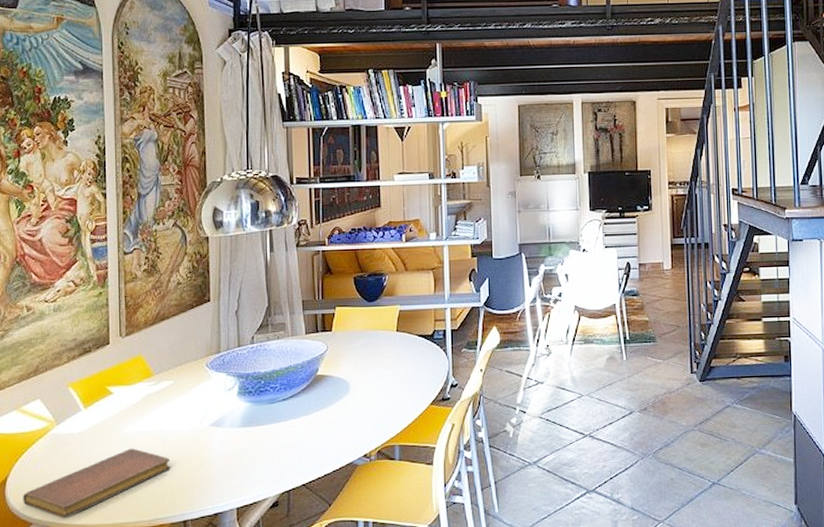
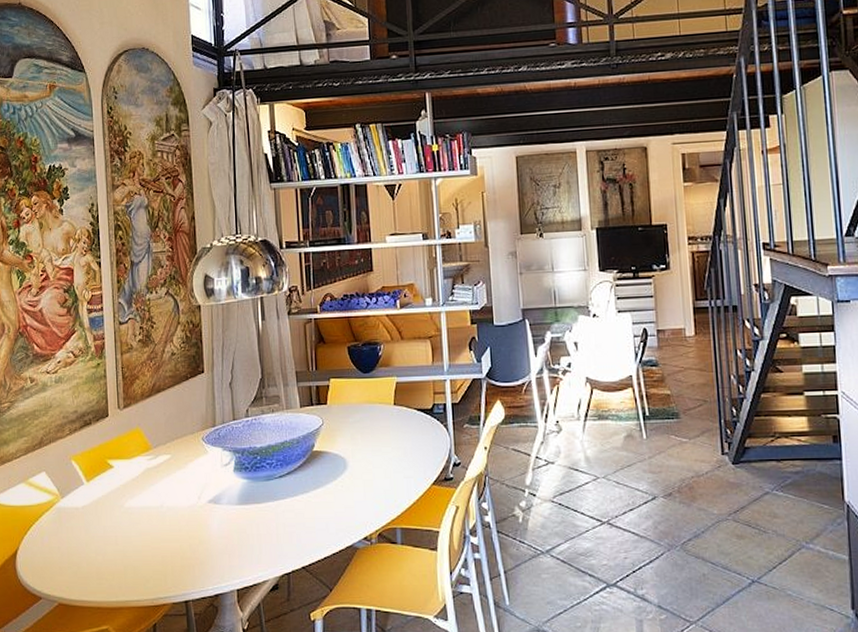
notebook: present [23,448,171,518] -> none [32,524,171,593]

